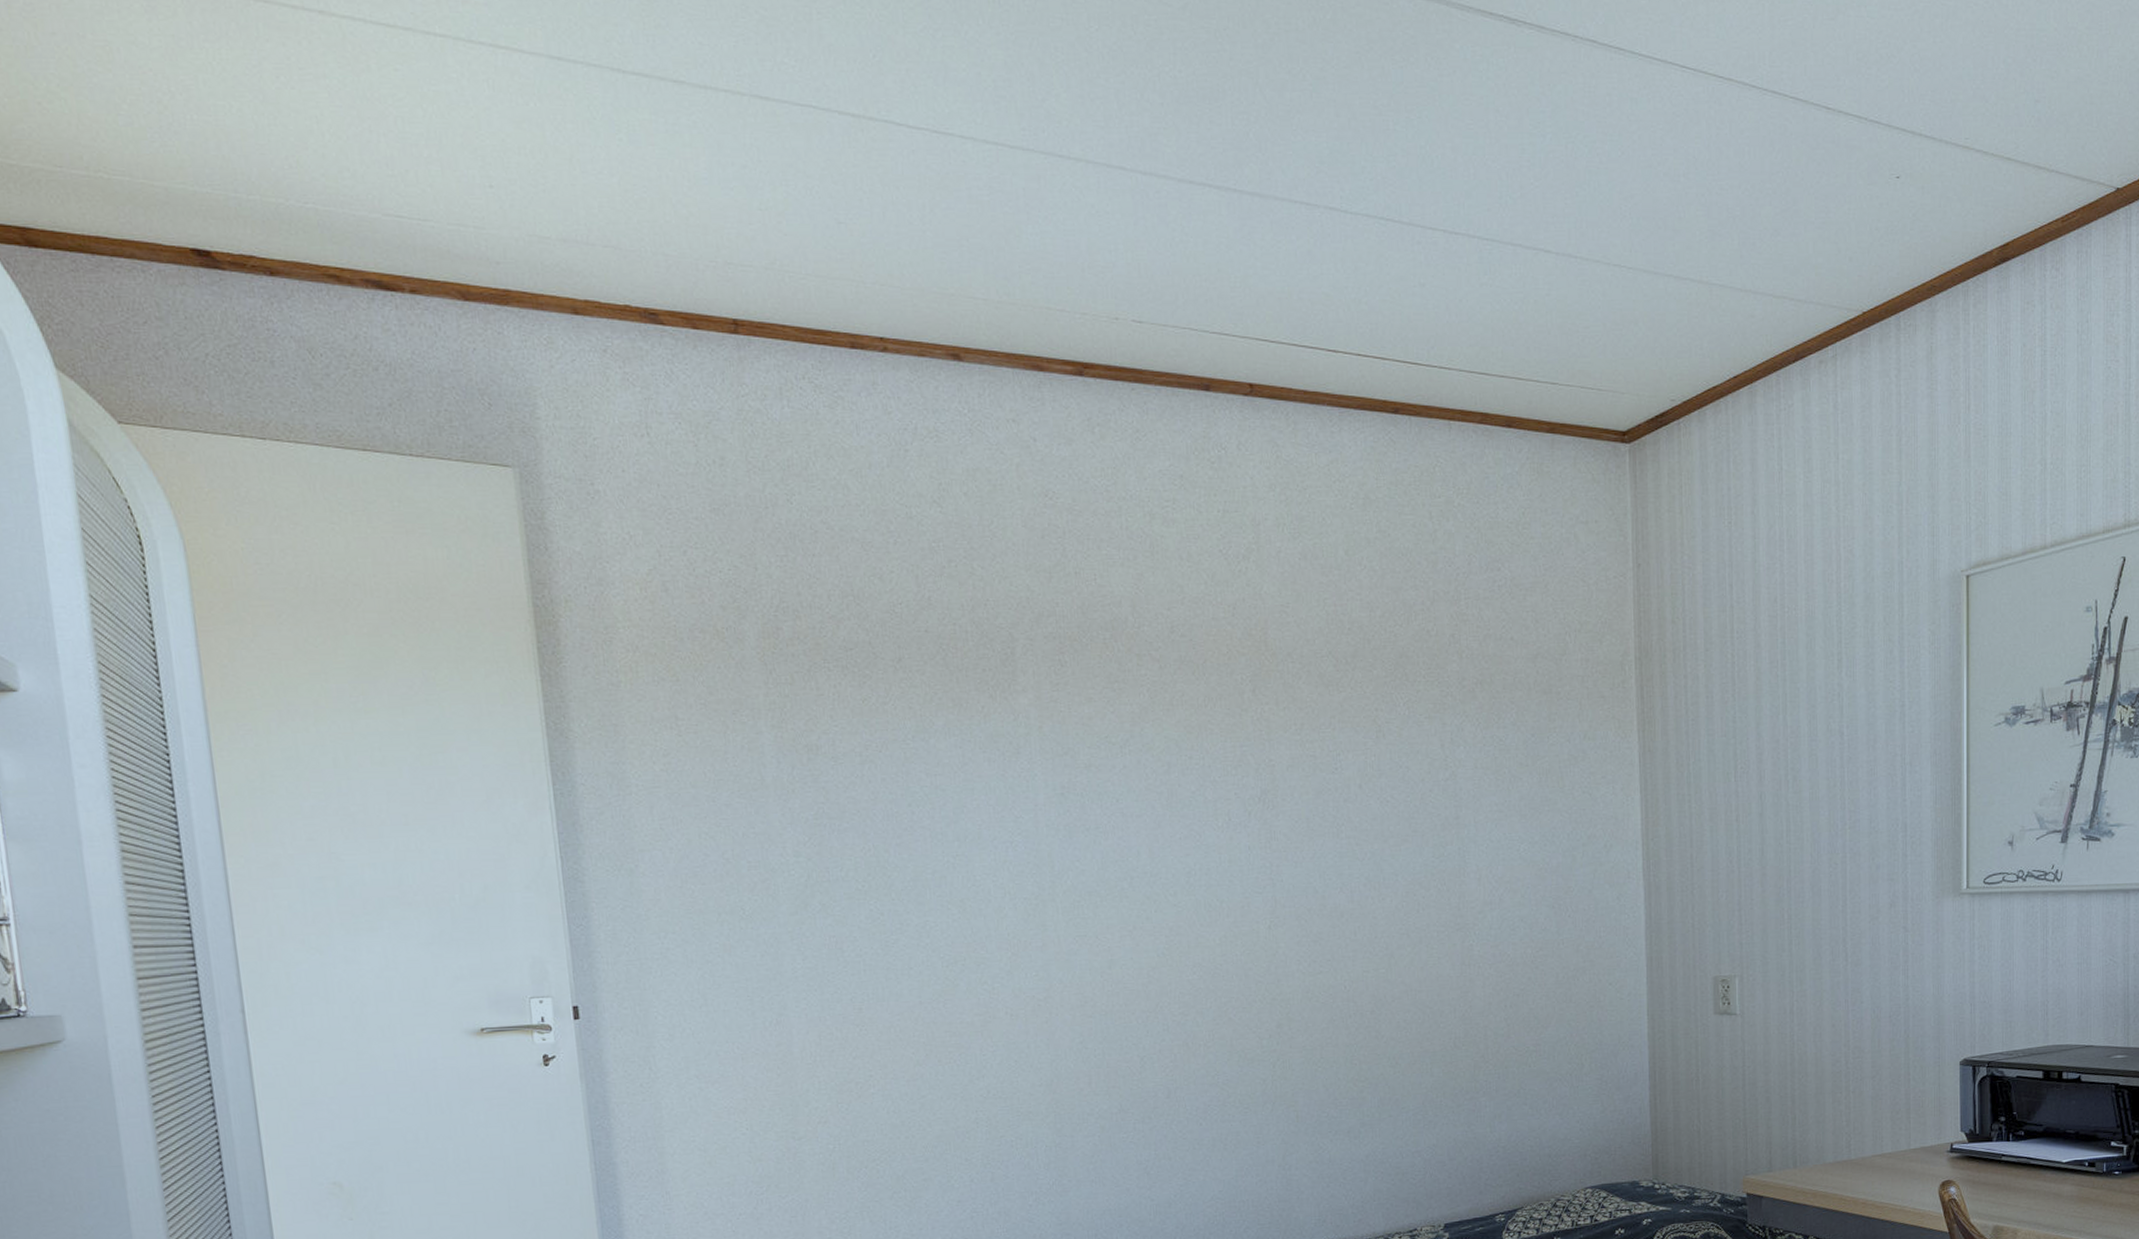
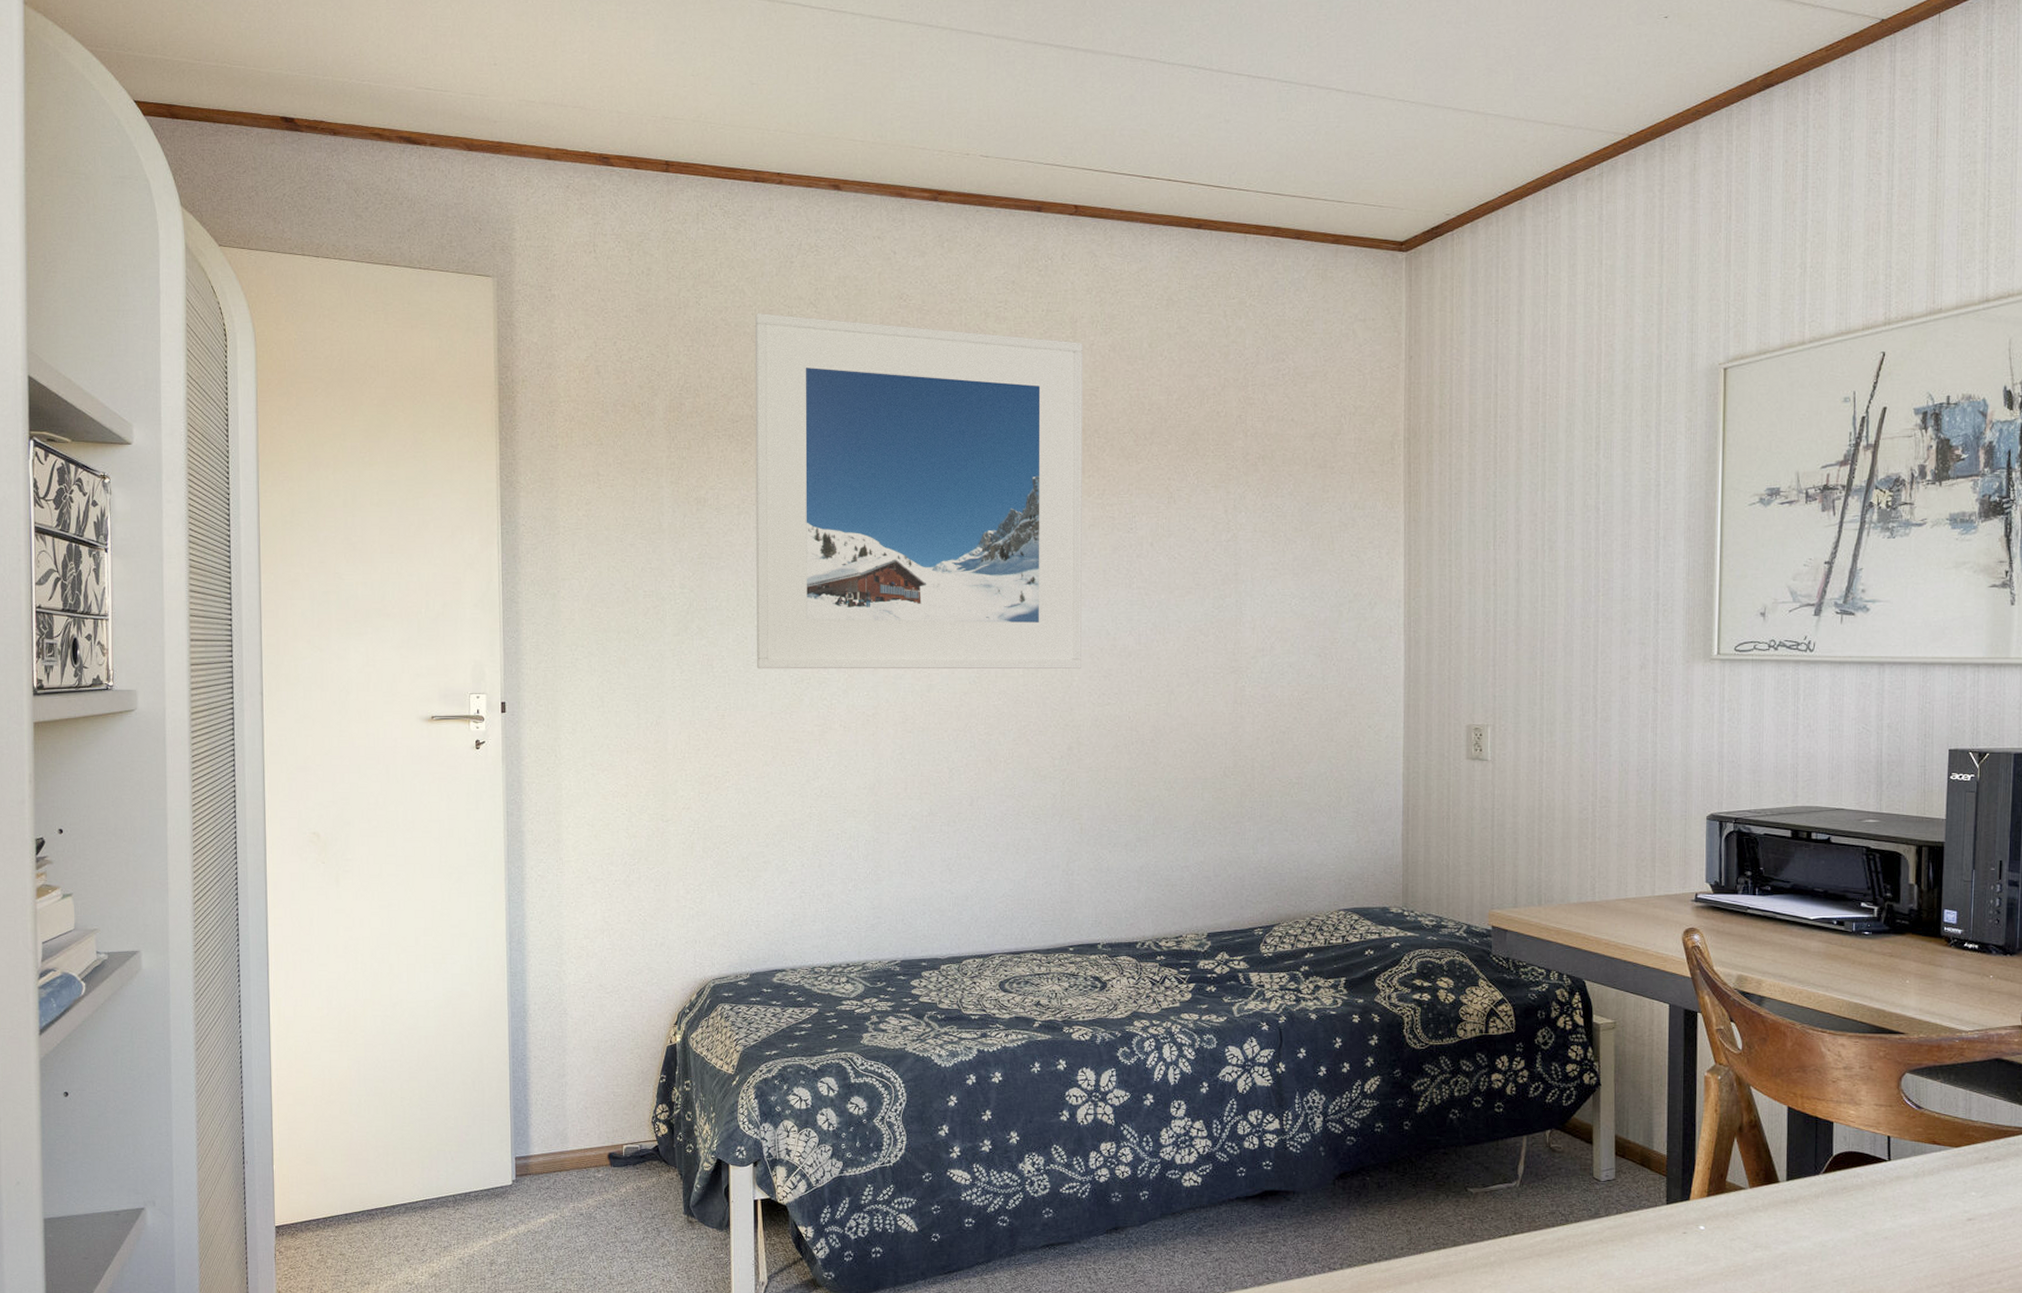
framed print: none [865,514,1287,951] -> present [755,313,1084,670]

